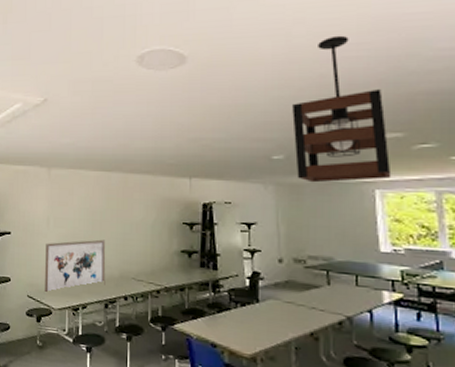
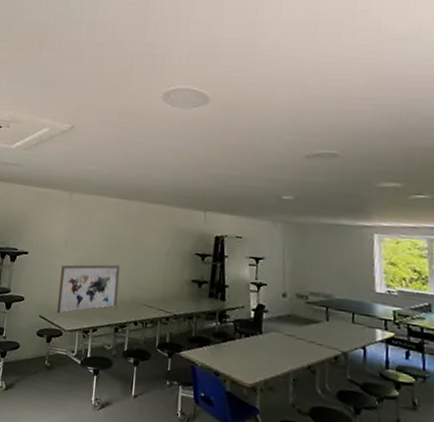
pendant light: present [292,35,392,183] -> none [303,90,390,225]

